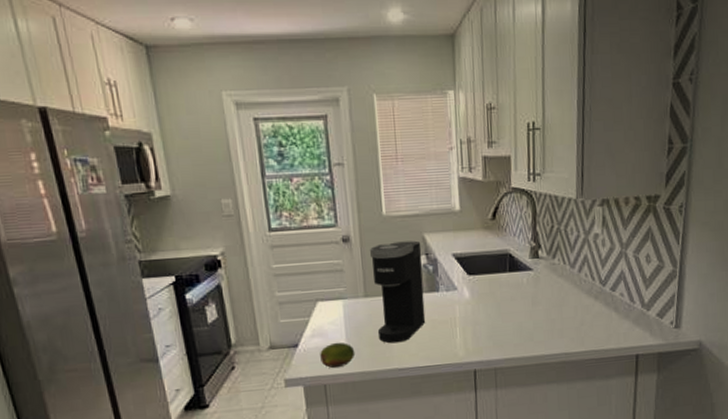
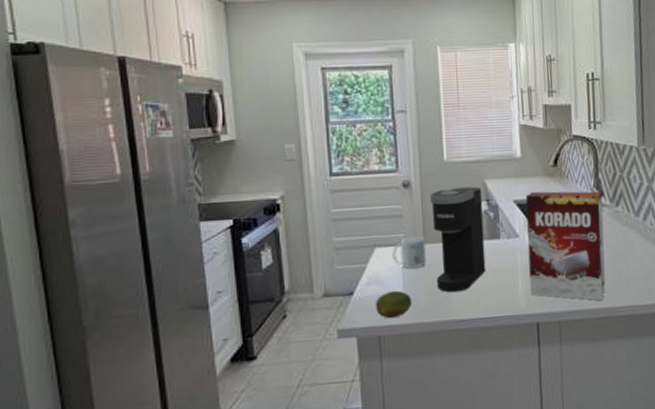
mug: none [334,290,369,321] -> present [392,236,427,269]
cereal box: none [464,244,540,349] -> present [525,191,606,301]

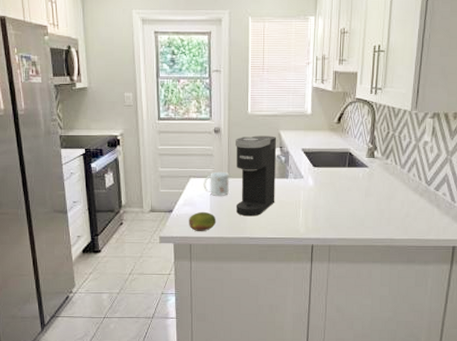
cereal box: present [525,191,606,301] -> none [308,143,376,233]

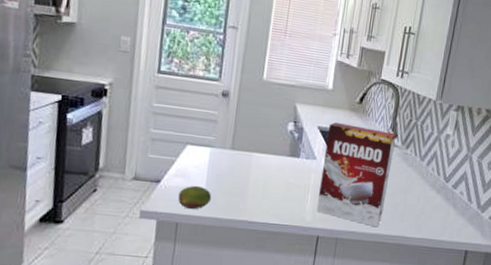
mug: present [203,171,230,196] -> none [201,141,234,170]
coffee maker: present [236,135,277,217] -> none [236,105,292,198]
cereal box: none [308,143,376,233] -> present [316,122,397,228]

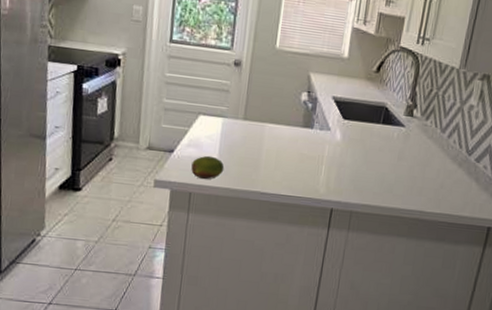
cereal box: present [316,122,397,228] -> none [330,92,416,201]

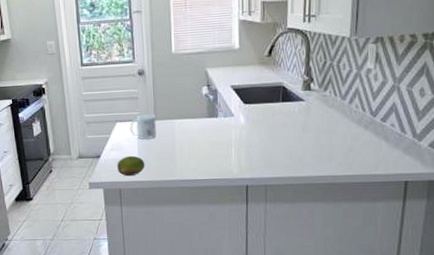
mug: none [213,111,246,140] -> present [130,114,157,139]

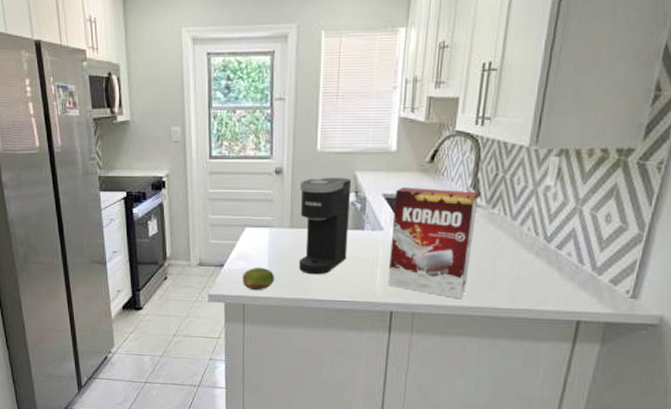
mug: present [130,114,157,139] -> none [260,220,293,249]
coffee maker: none [161,74,205,159] -> present [299,177,352,275]
cereal box: none [241,78,312,171] -> present [387,188,479,299]

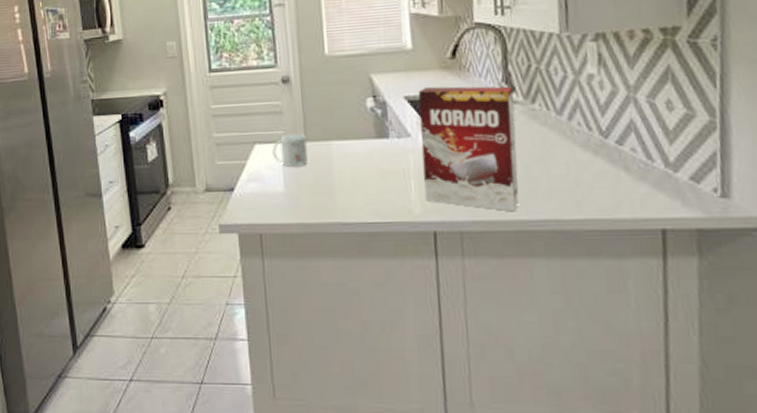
fruit: present [242,267,275,290] -> none [256,188,294,216]
mug: none [260,220,293,249] -> present [272,133,309,167]
coffee maker: present [299,177,352,275] -> none [311,81,374,194]

